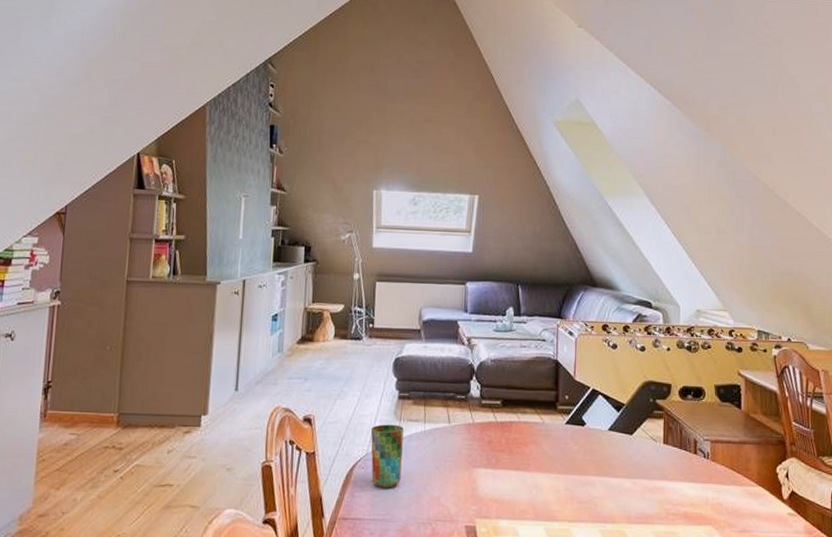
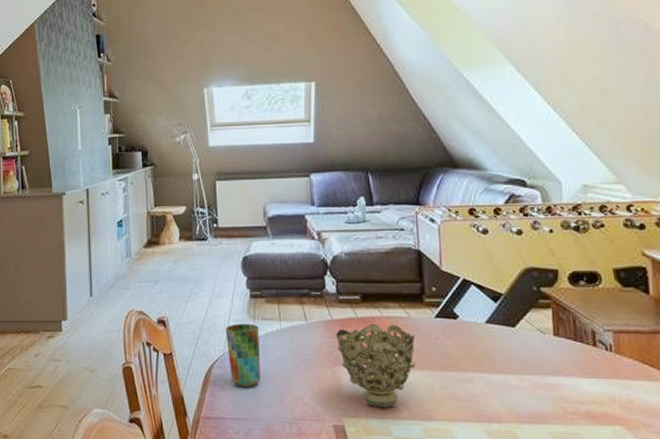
decorative bowl: none [475,428,547,509] -> present [336,323,415,408]

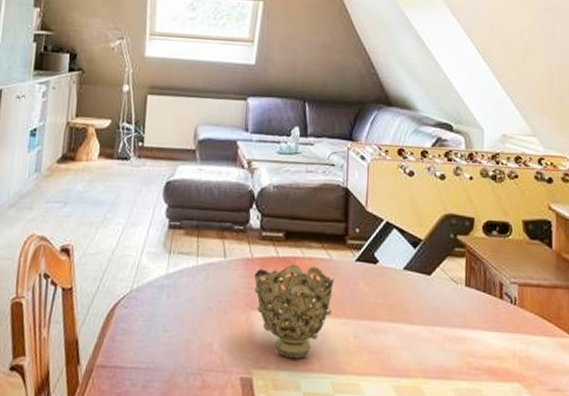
cup: present [225,324,261,388] -> none [135,257,173,332]

